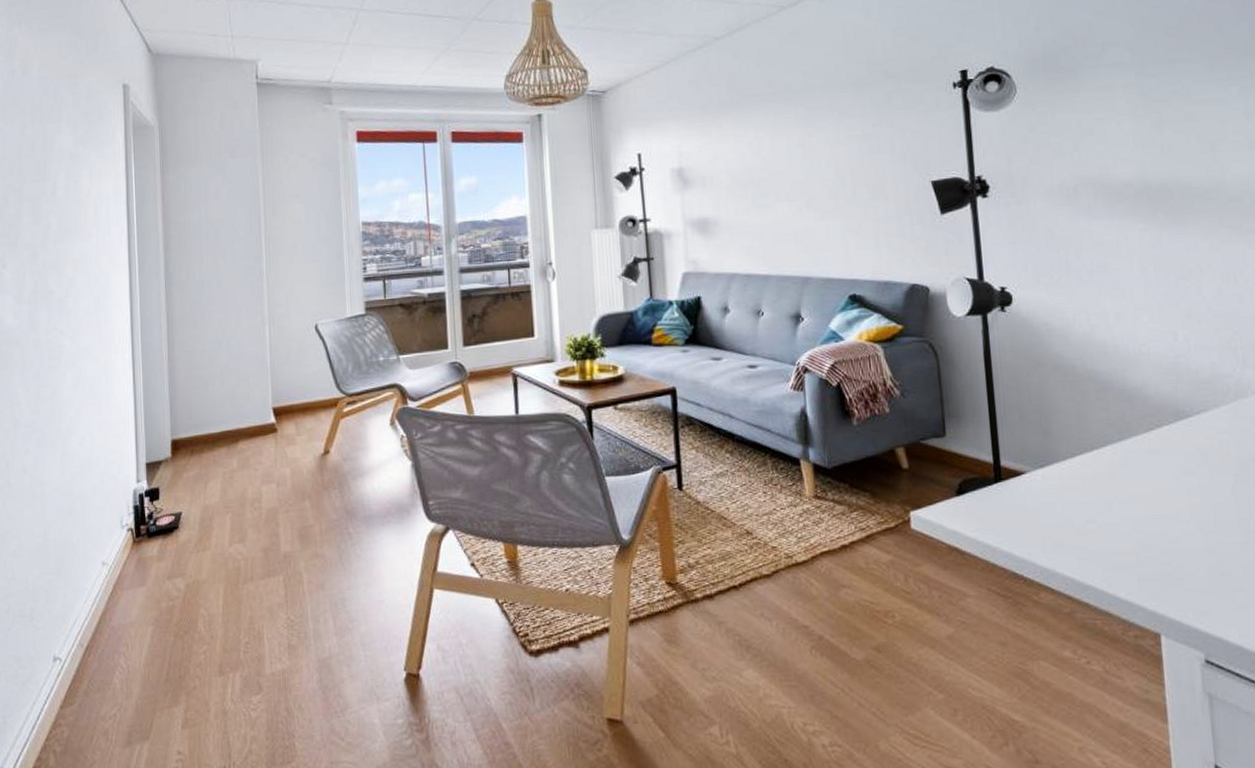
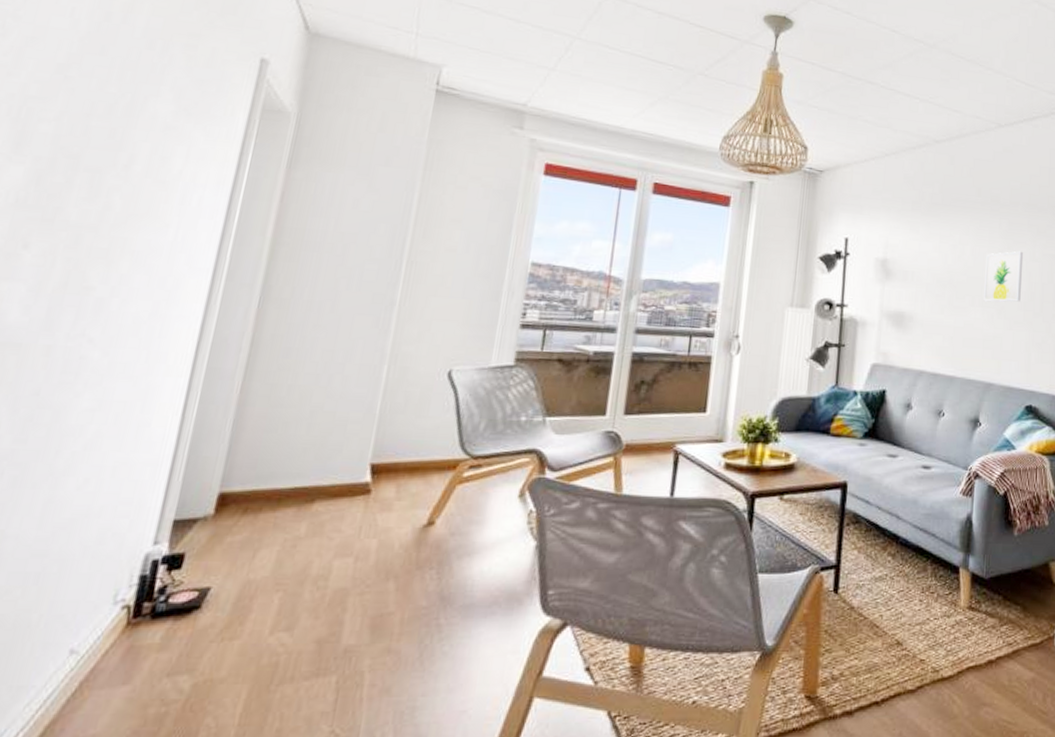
wall art: none [786,137,830,195] -> present [984,251,1024,302]

